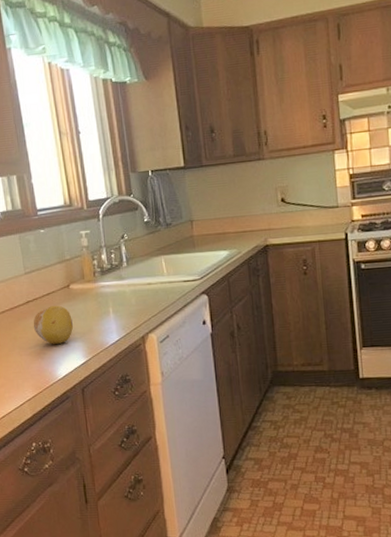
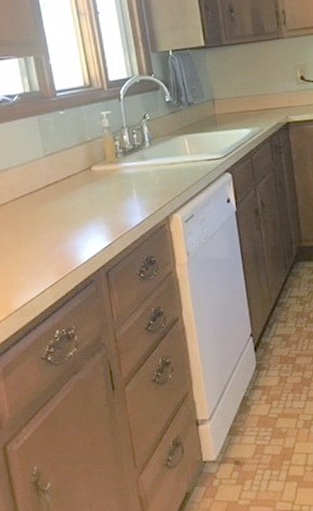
fruit: present [33,305,74,344] -> none [54,188,96,228]

